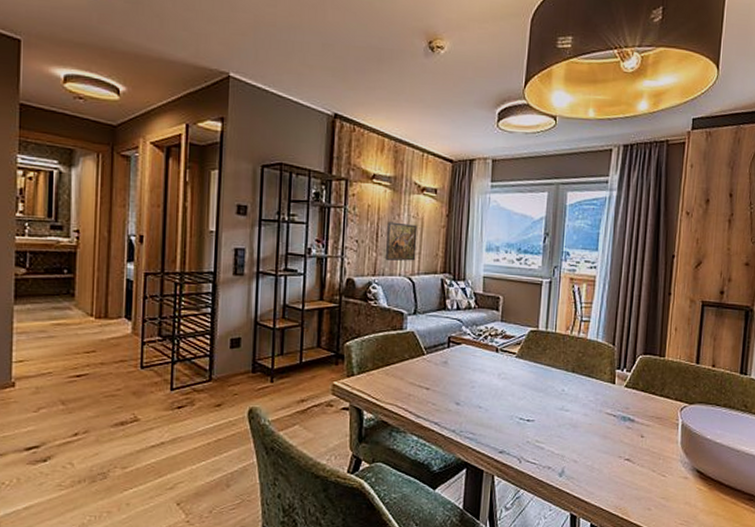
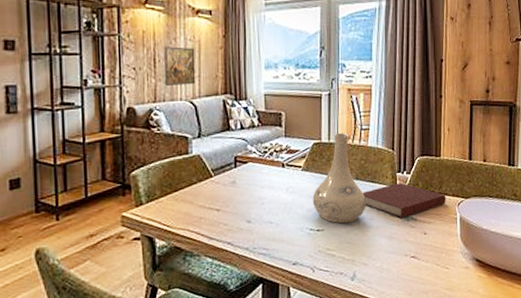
vase: none [524,322,582,417] -> present [312,132,367,224]
notebook: none [577,380,668,418] -> present [362,183,446,219]

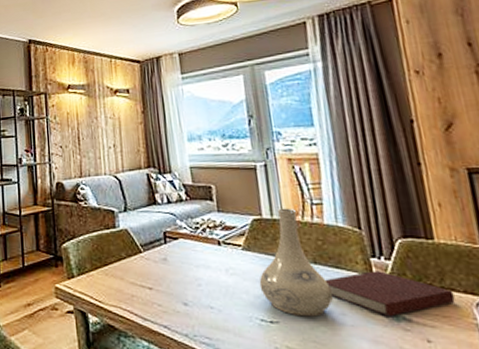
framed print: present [164,46,196,87] -> none [87,125,119,162]

